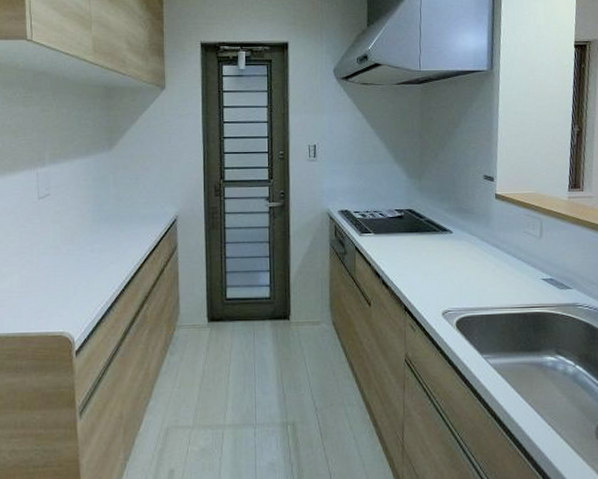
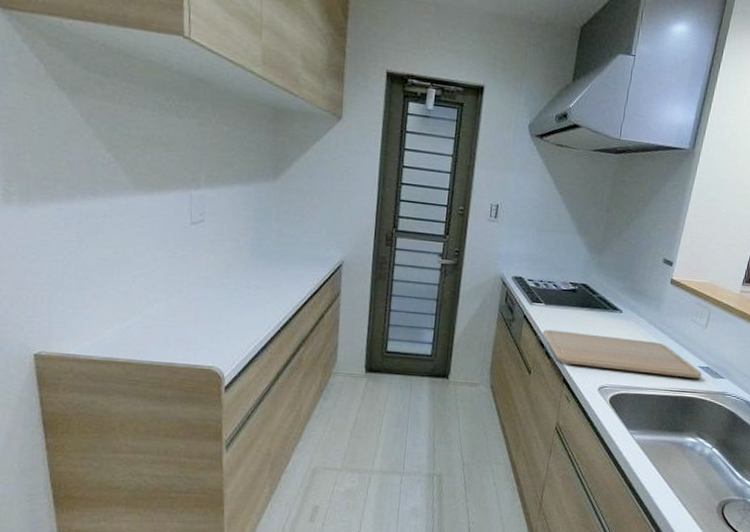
chopping board: none [376,258,547,293] -> present [543,329,702,379]

